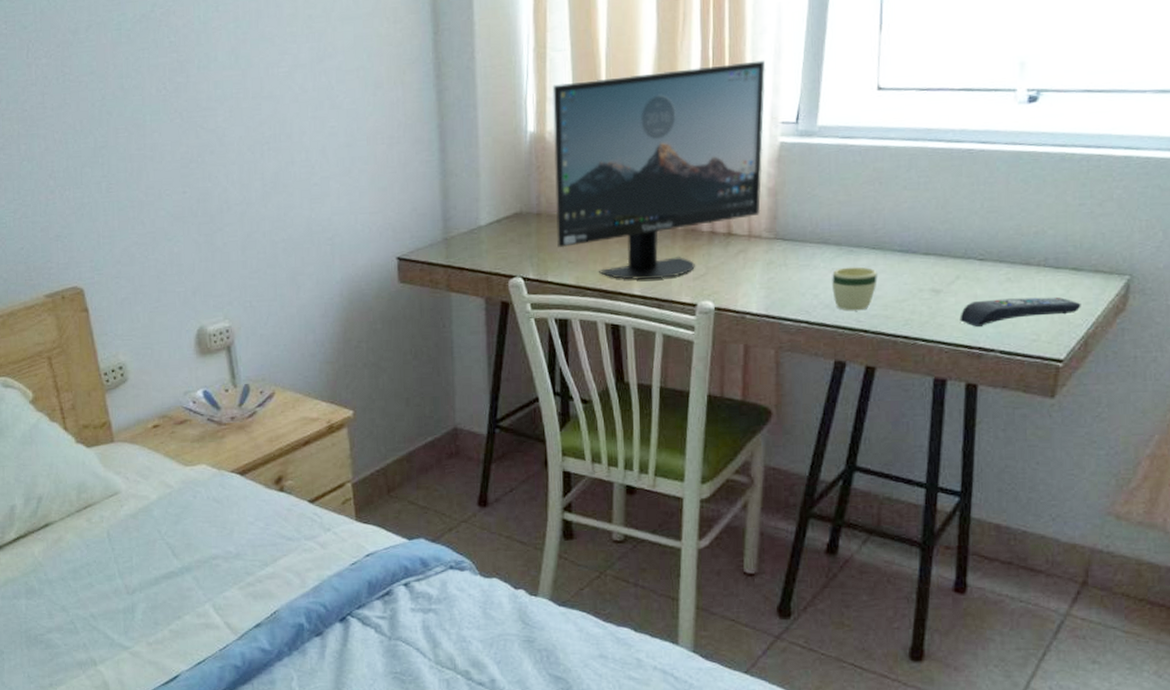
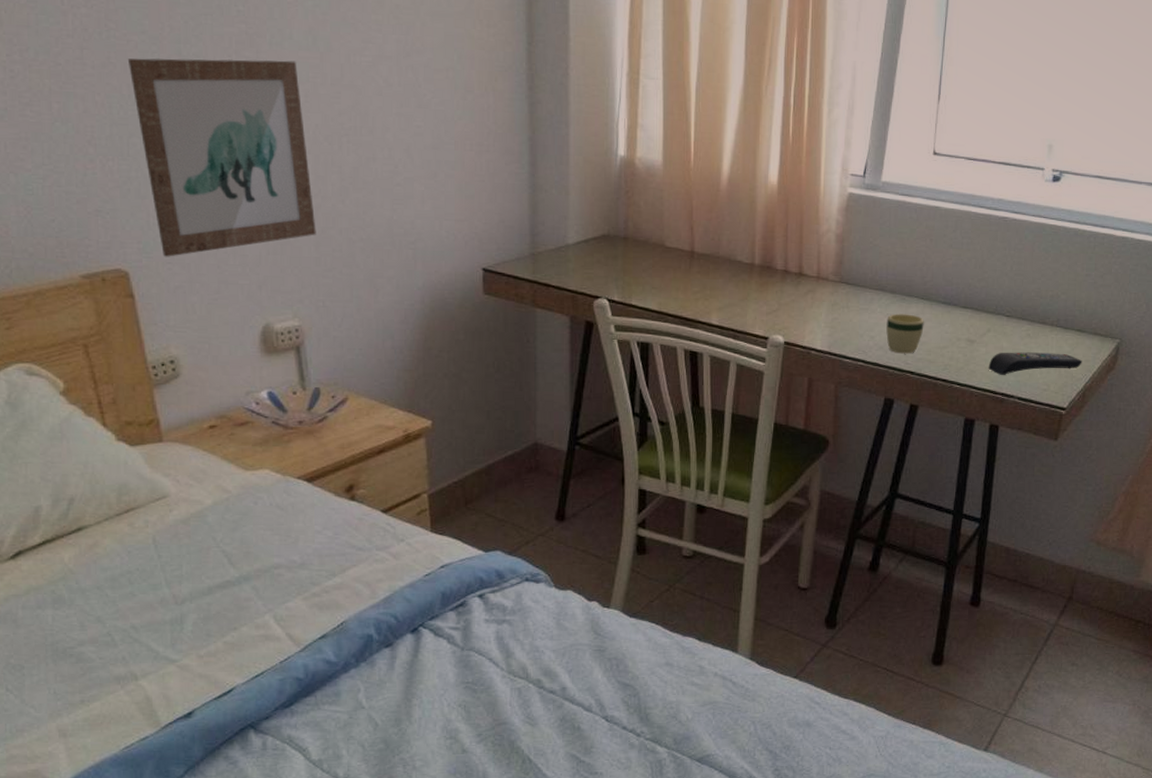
wall art: none [79,80,243,272] -> present [127,58,316,257]
monitor: present [552,60,766,281] -> none [642,111,840,311]

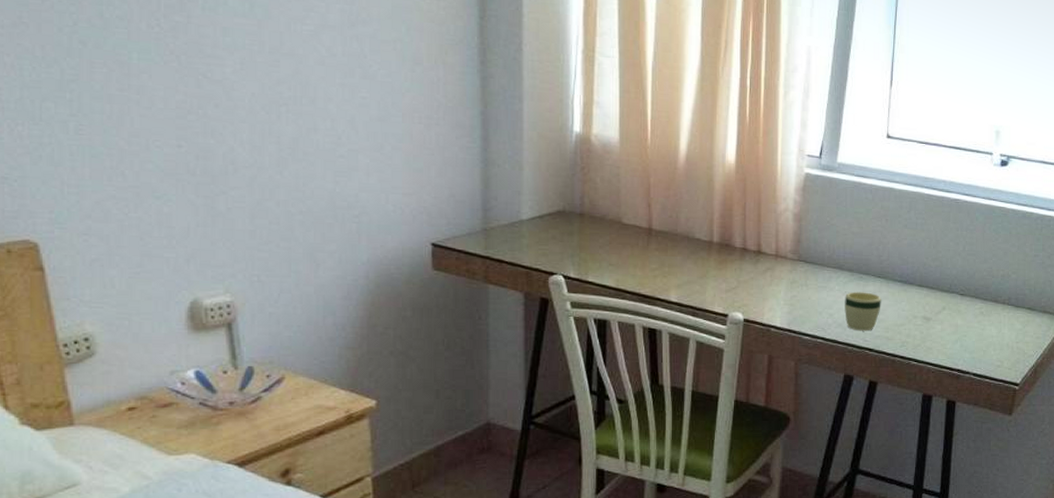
wall art: present [127,58,316,257] -> none [42,18,251,228]
remote control: present [988,352,1082,375] -> none [944,329,1033,352]

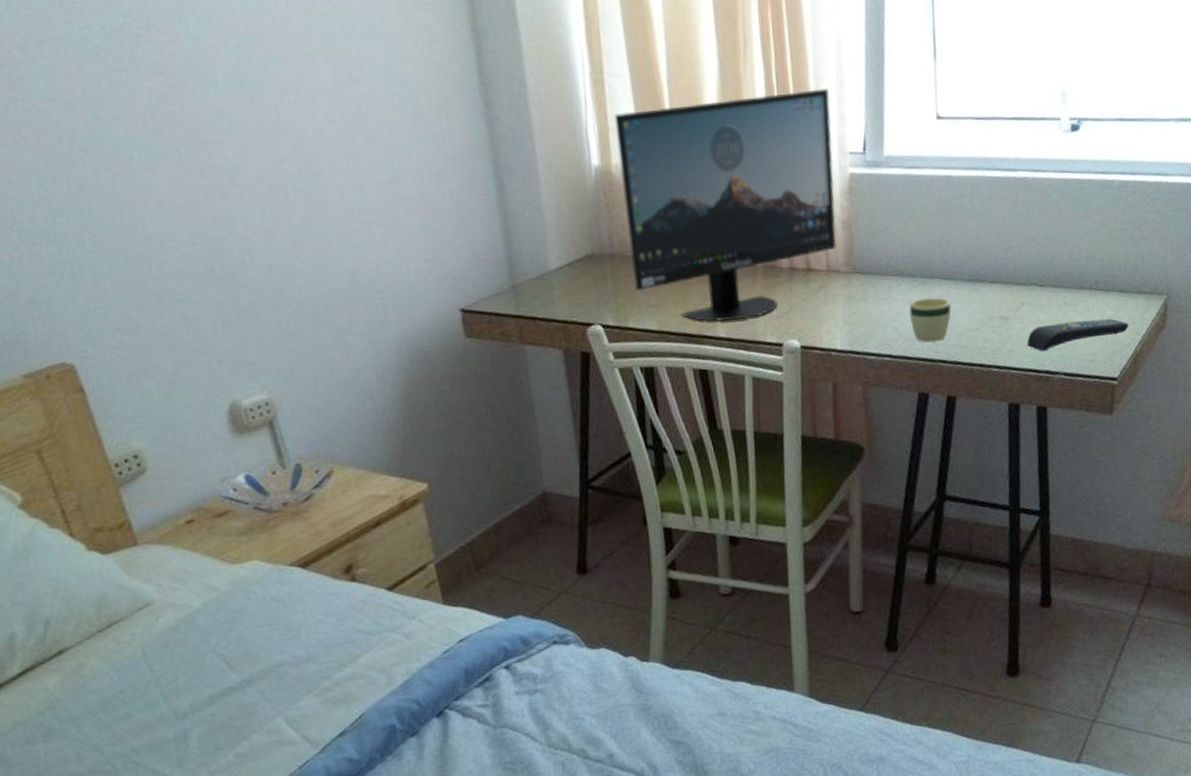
monitor: none [599,89,796,288] -> present [614,88,837,322]
remote control: none [944,329,1033,352] -> present [1027,318,1129,351]

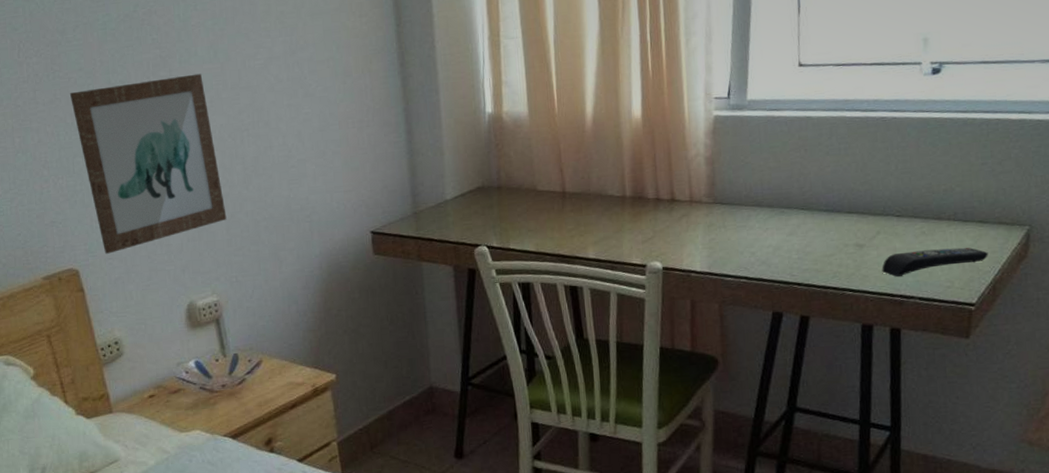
wall art: none [40,108,274,343] -> present [69,73,227,254]
monitor: present [614,88,837,322] -> none [507,42,700,245]
mug: present [909,297,951,343] -> none [766,226,807,267]

